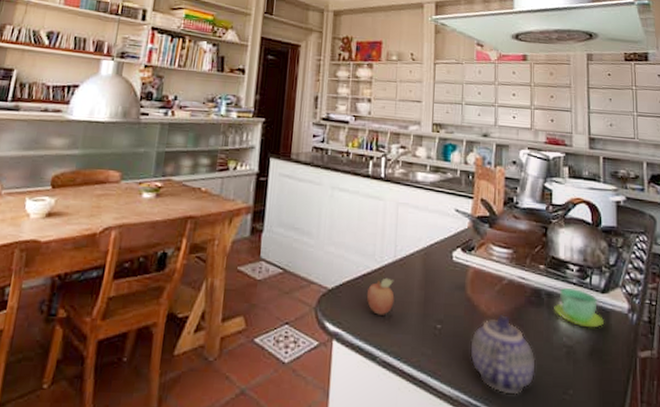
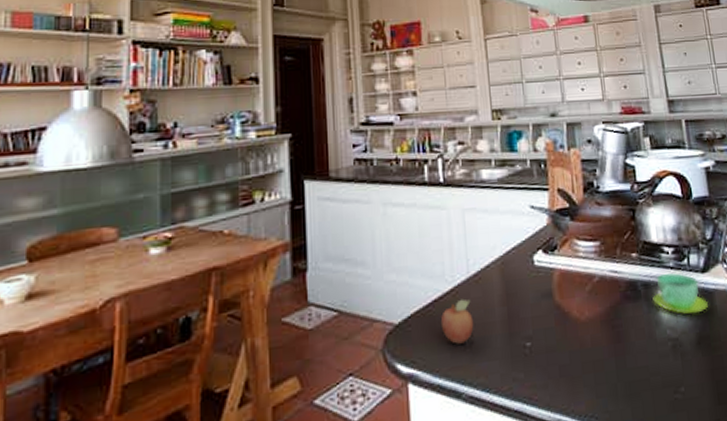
teapot: present [470,313,536,395] -> none [566,316,642,406]

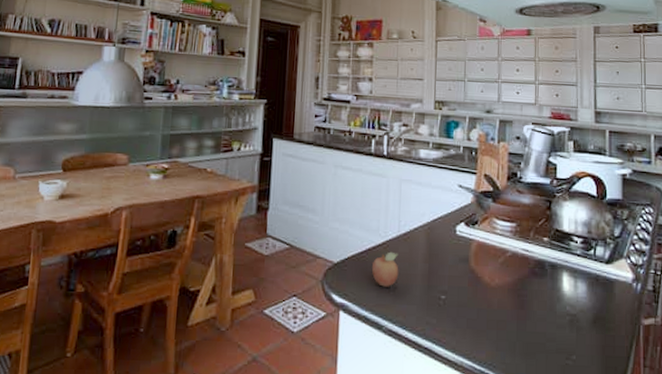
cup: present [652,273,708,315] -> none [557,258,607,297]

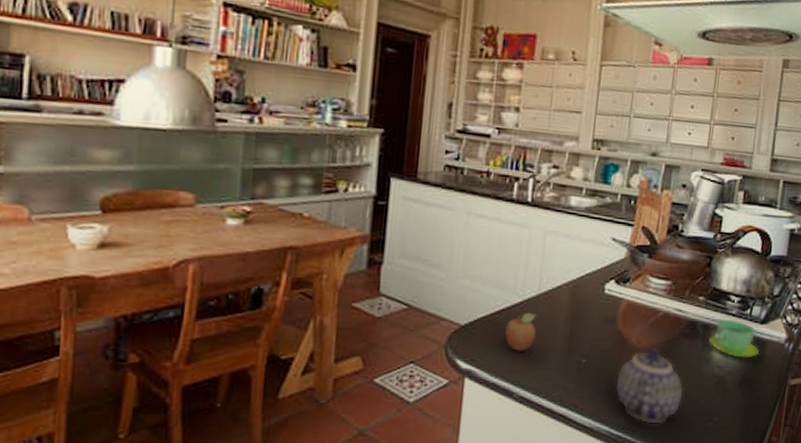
teapot: none [474,284,539,360] -> present [616,346,684,424]
cup: none [557,258,607,297] -> present [708,319,759,358]

